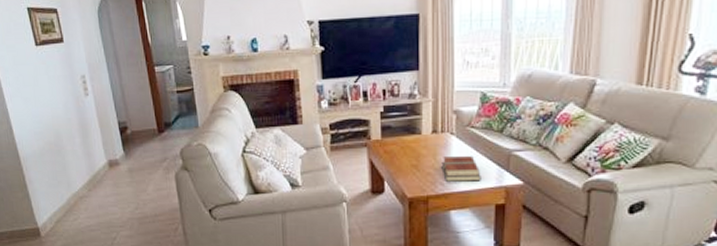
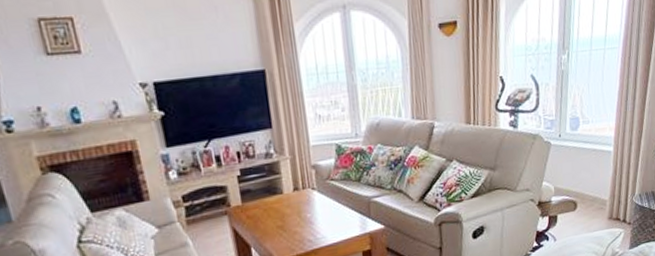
books: present [441,156,481,181] -> none [306,208,347,237]

